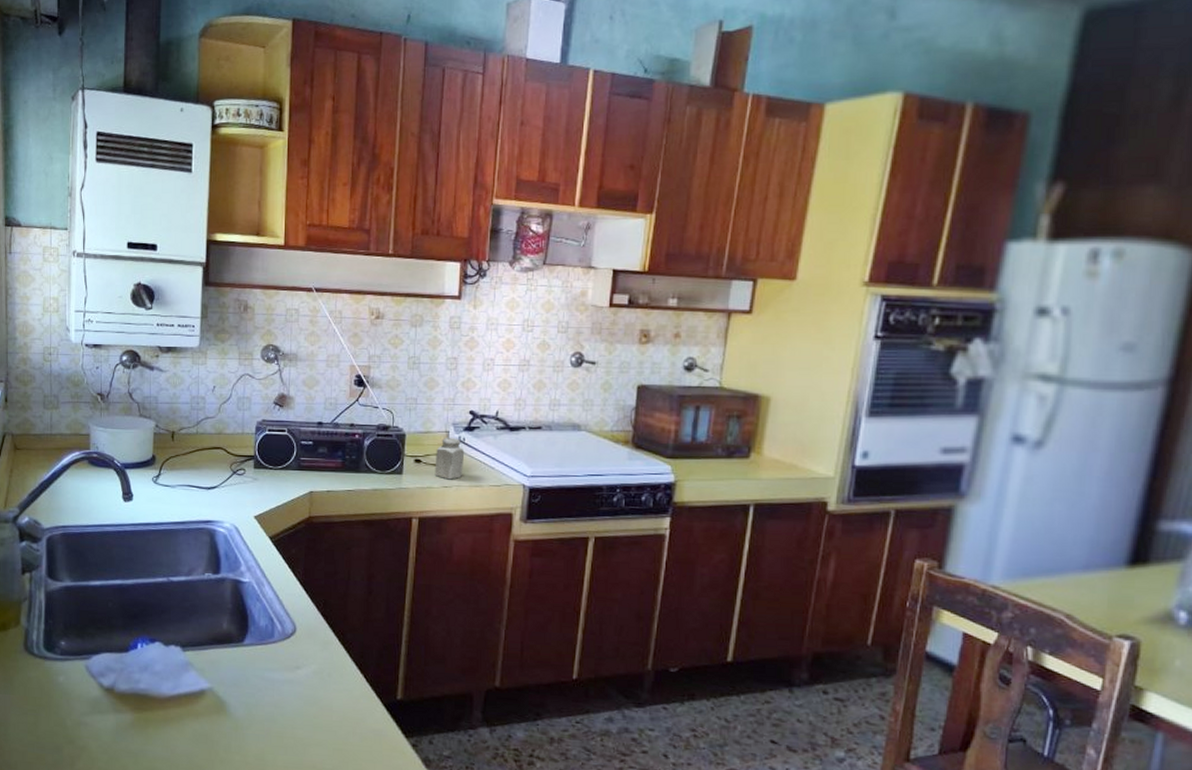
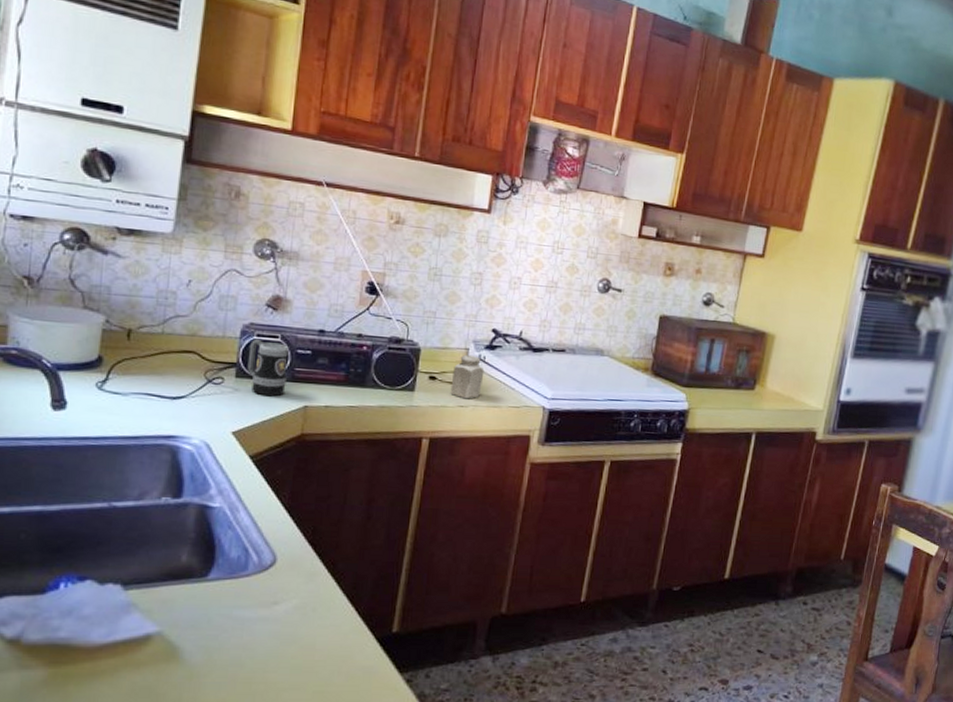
mug: none [262,433,294,484] -> present [247,338,289,397]

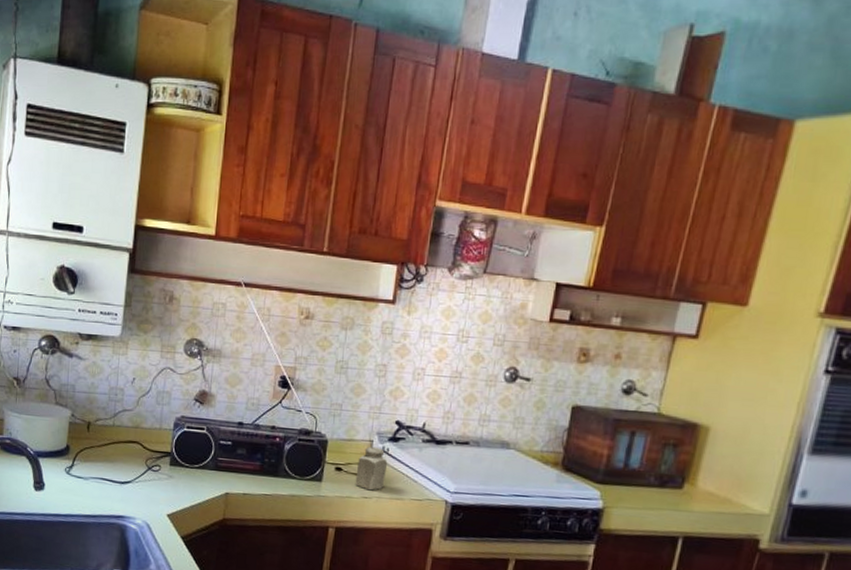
mug: present [247,338,289,397] -> none [179,430,213,484]

